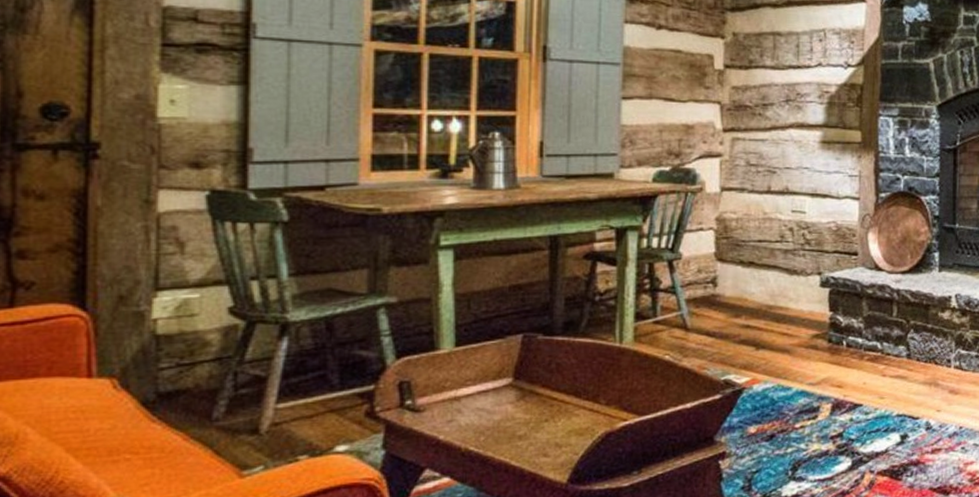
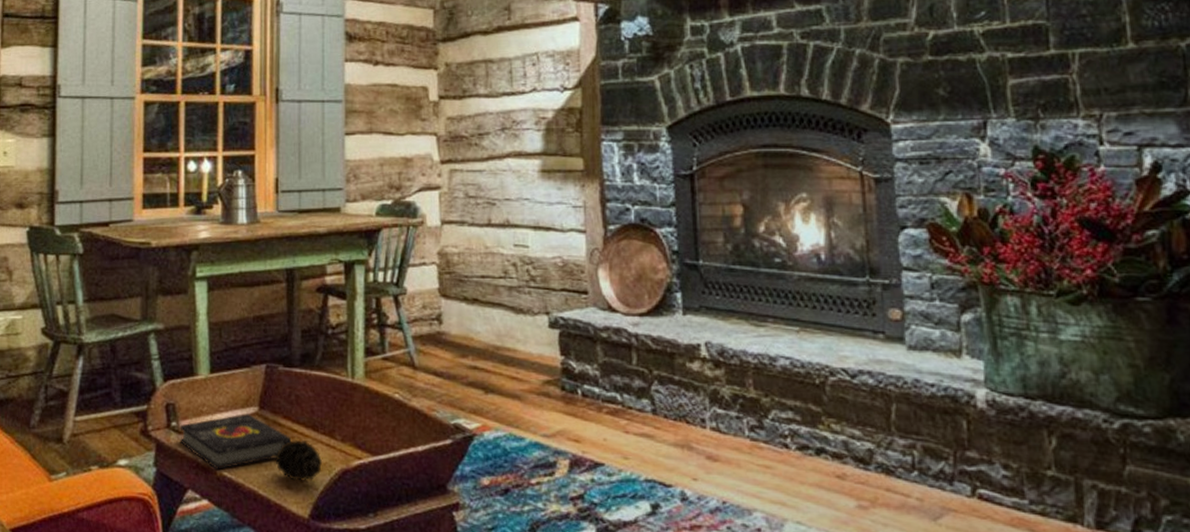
book: none [416,386,551,445] -> present [180,414,292,470]
pine cone: none [526,407,585,448] -> present [271,440,323,481]

